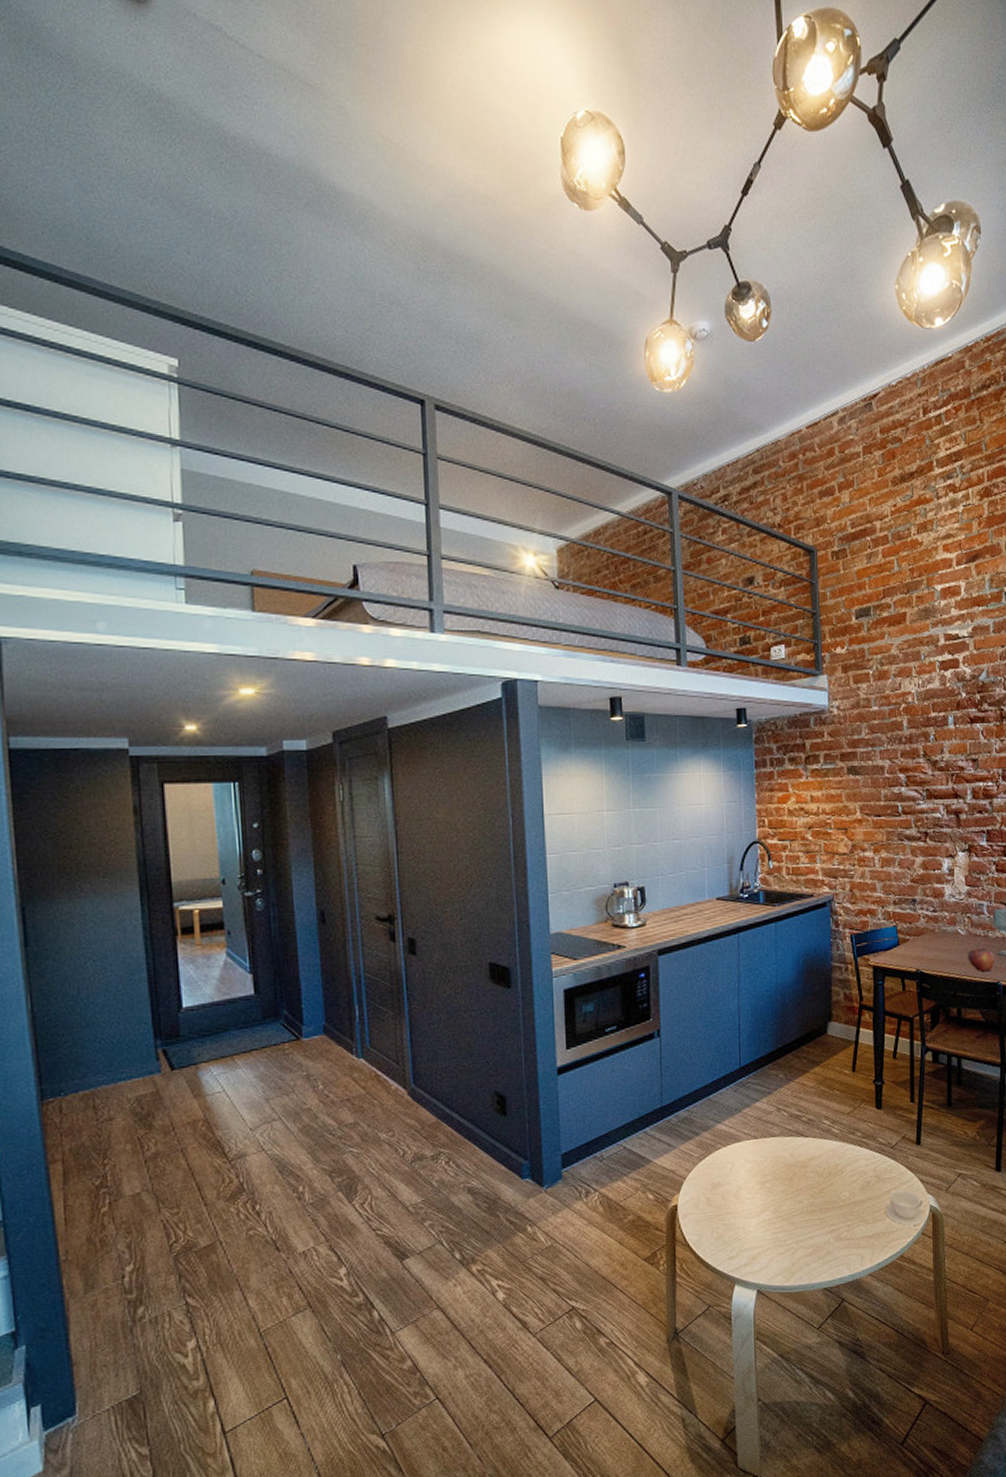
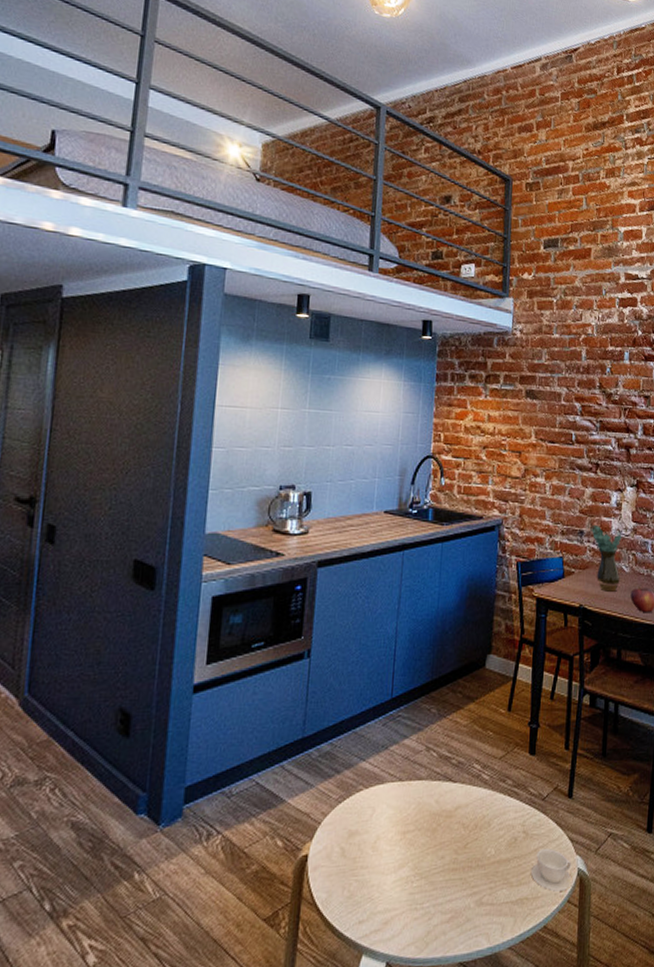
vase: none [922,890,956,955] -> present [589,523,622,592]

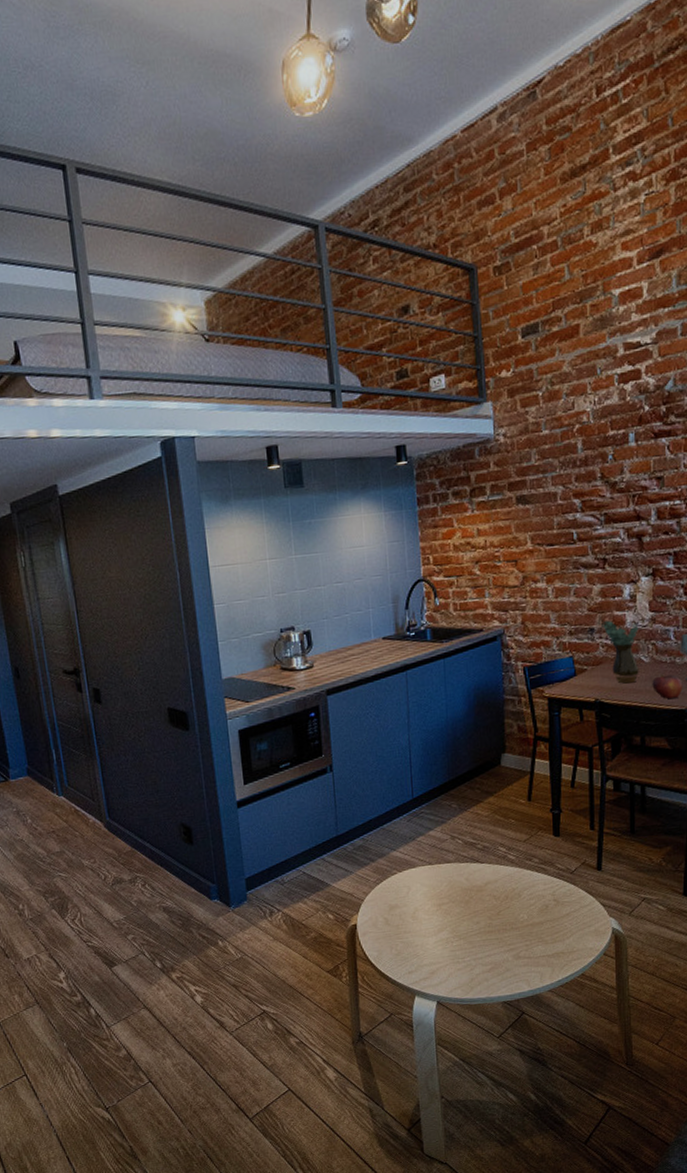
teacup: present [531,847,573,892] -> none [565,912,608,947]

